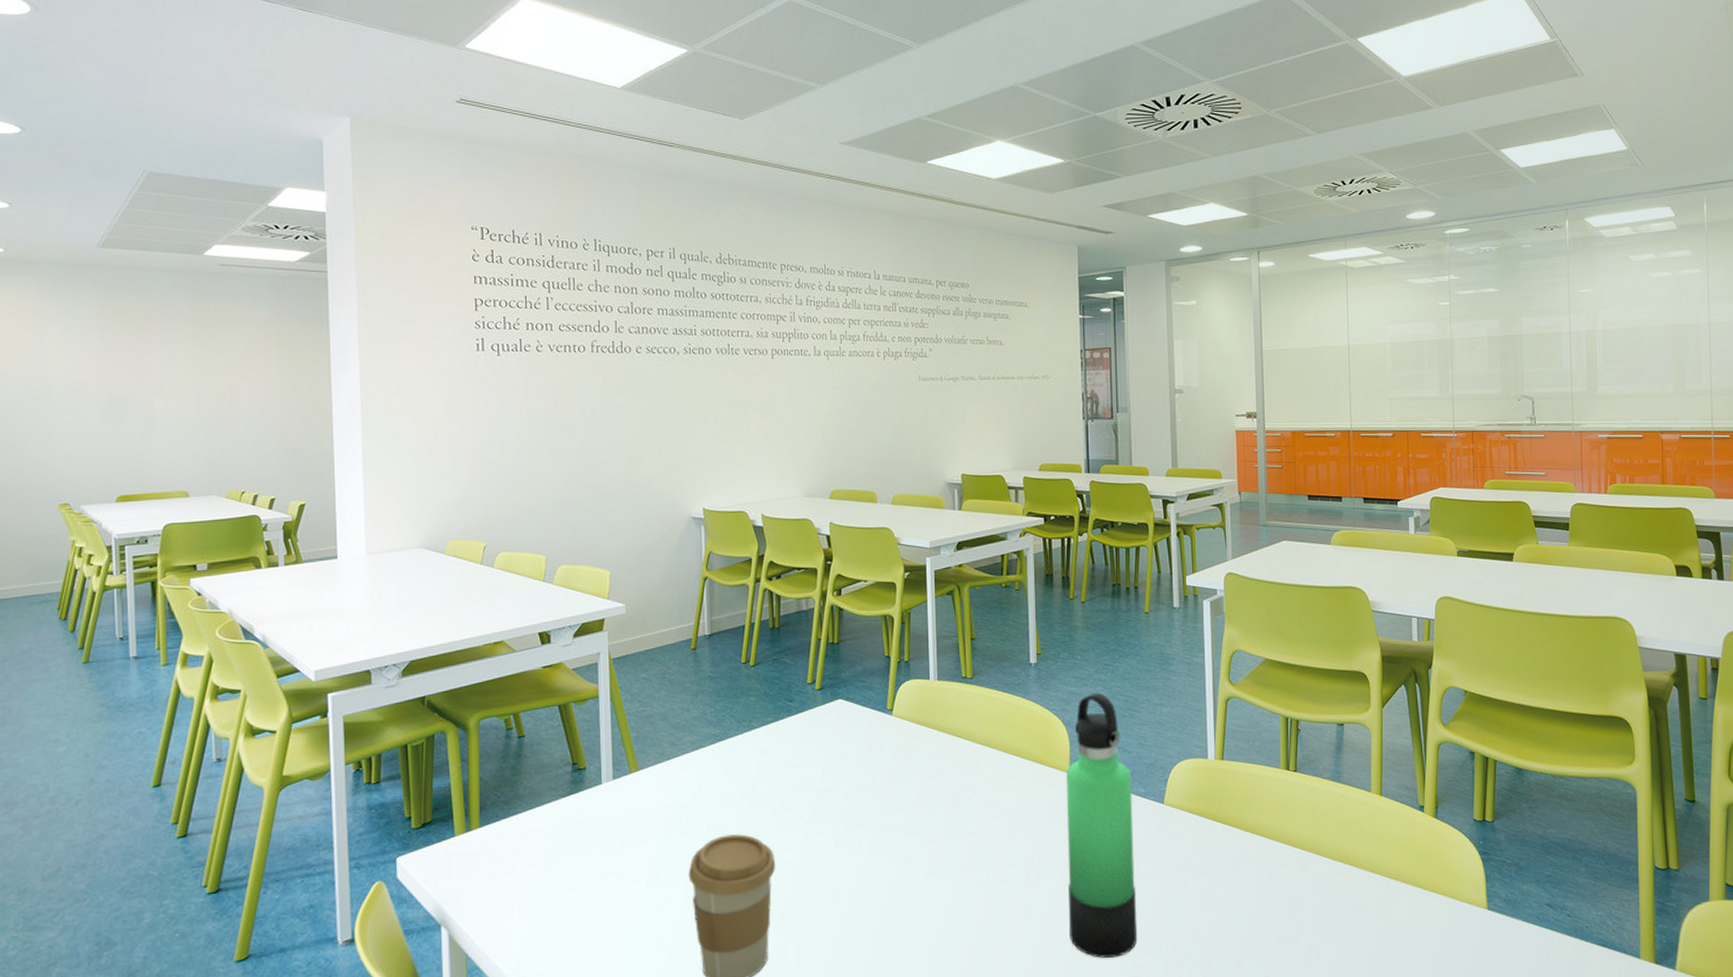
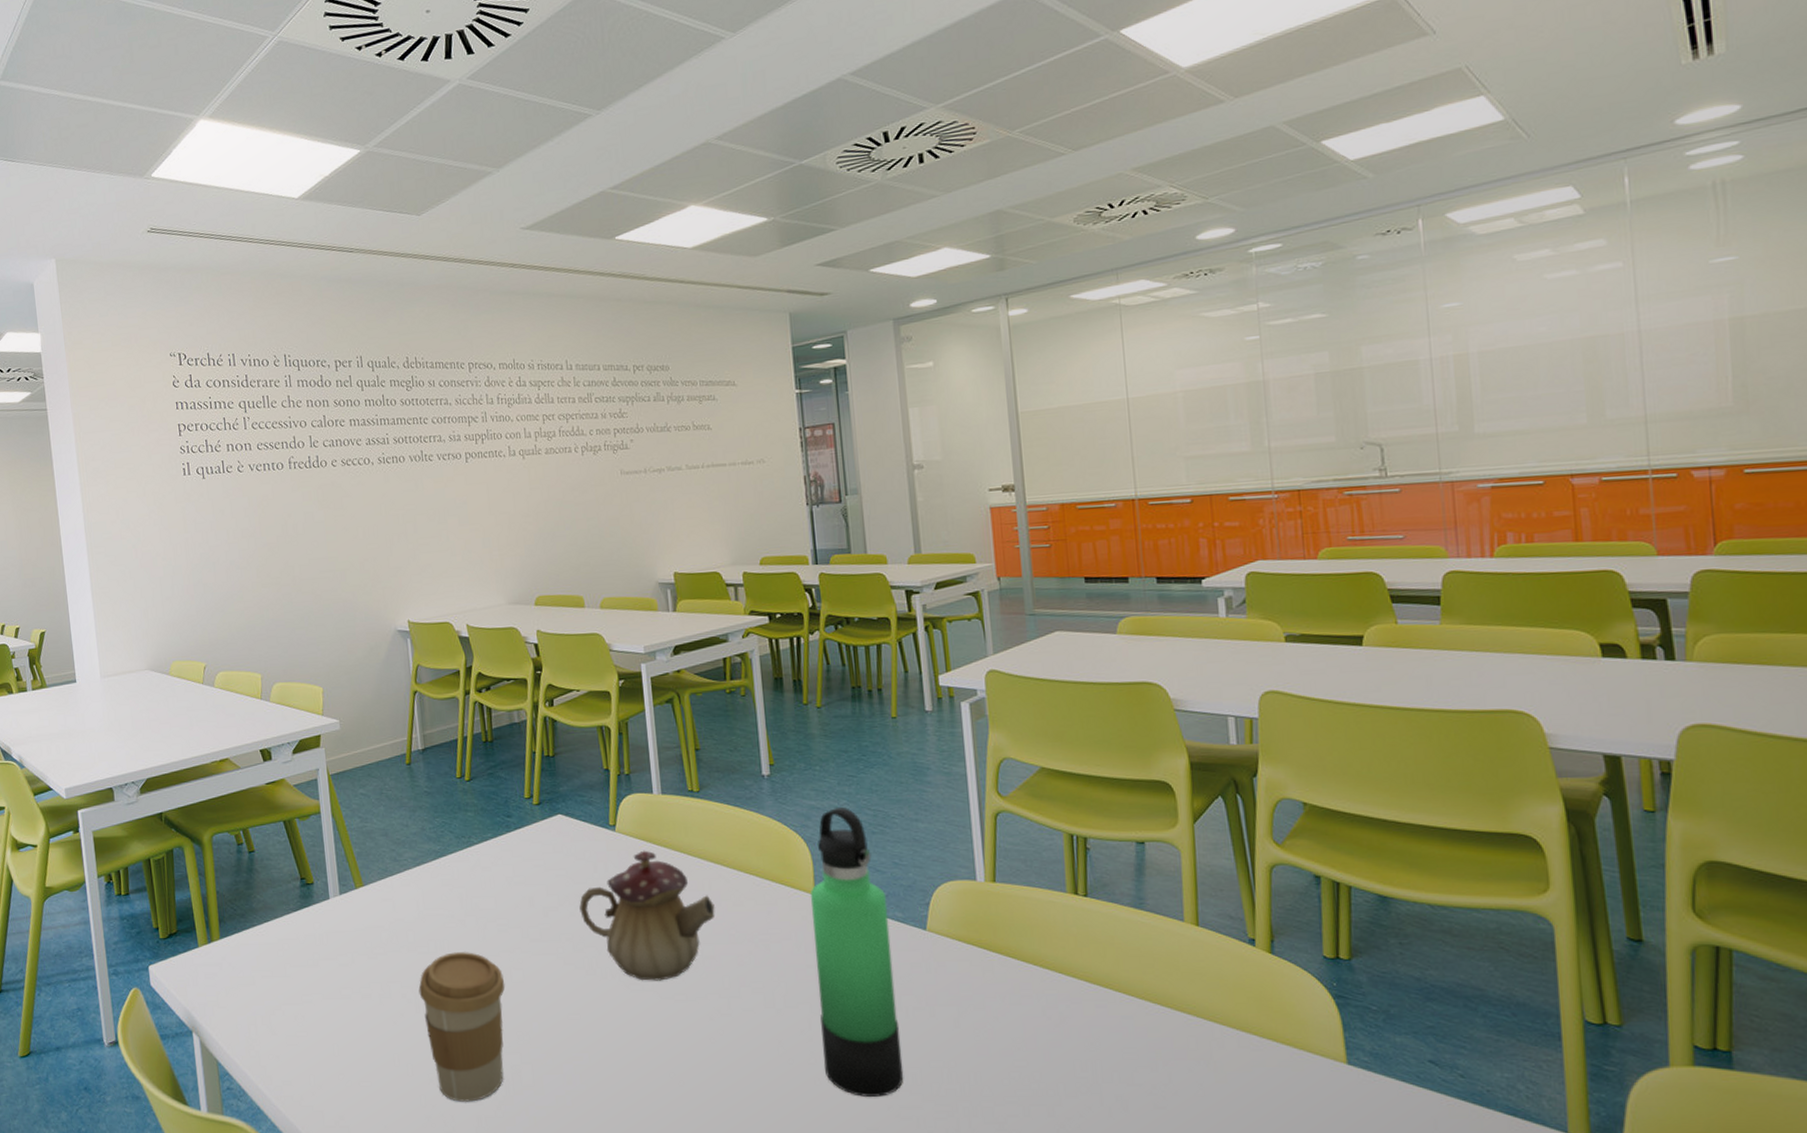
teapot: none [853,733,980,858] -> present [579,850,715,981]

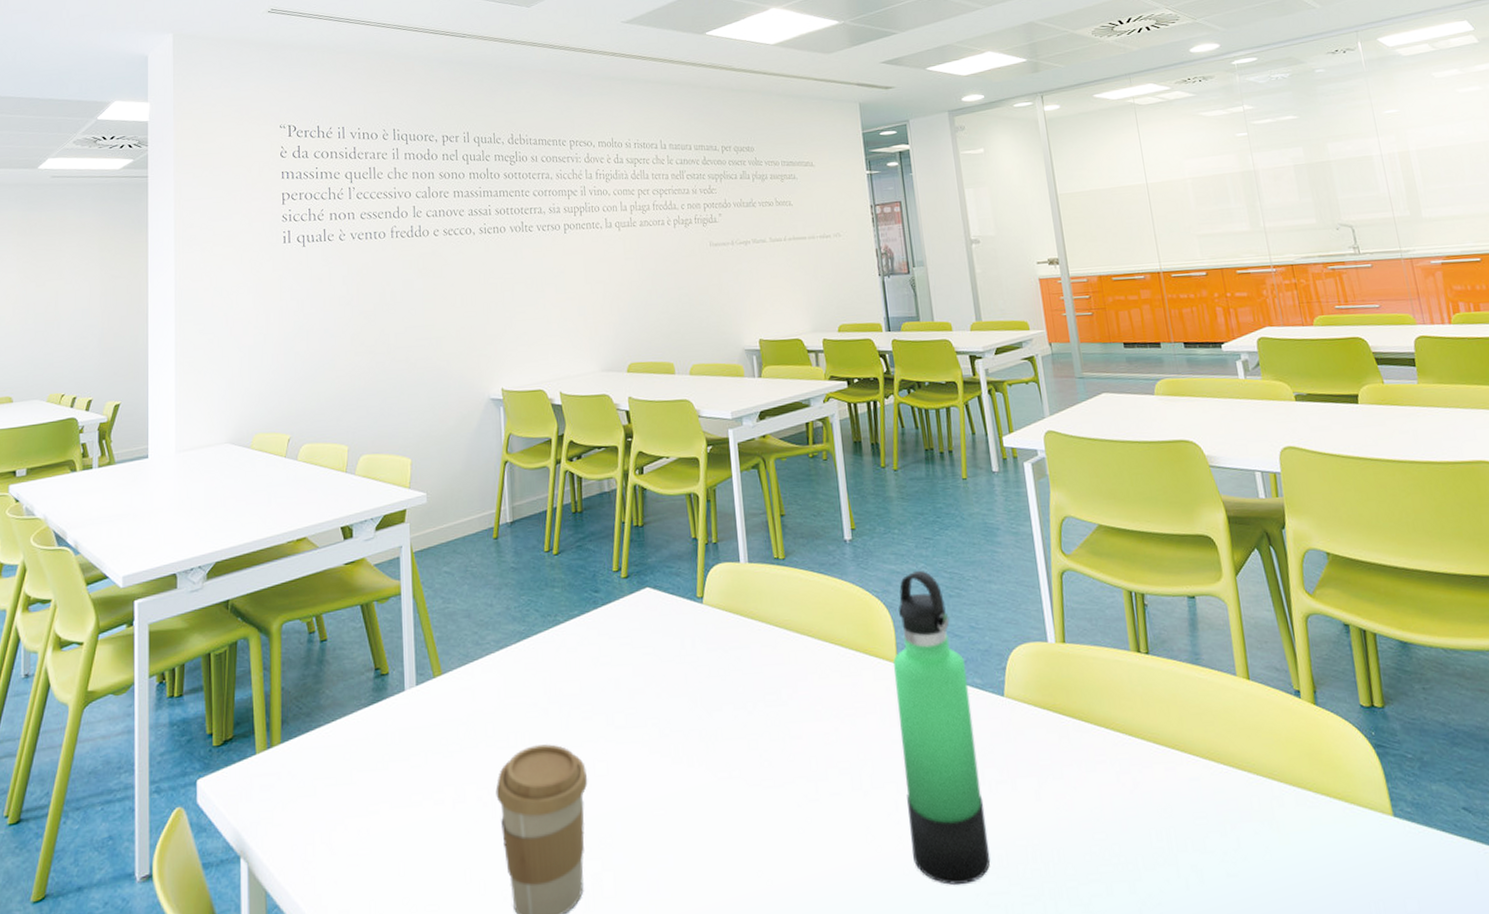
teapot: present [579,850,715,981] -> none [666,622,802,768]

